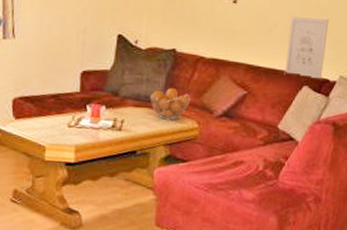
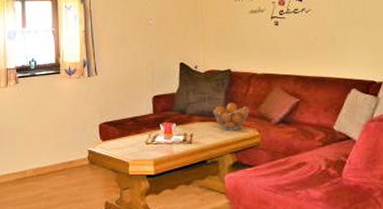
wall art: present [284,16,329,79] -> none [329,28,368,82]

